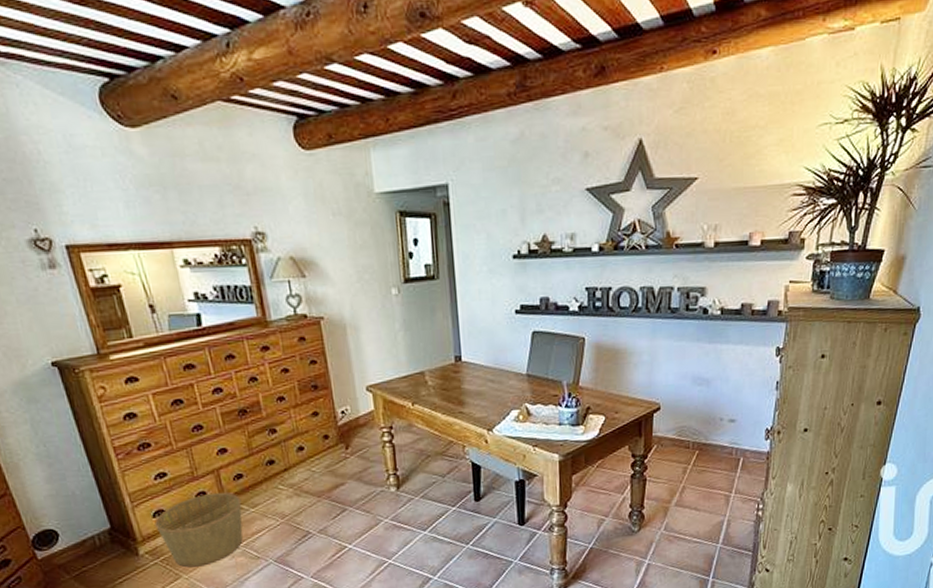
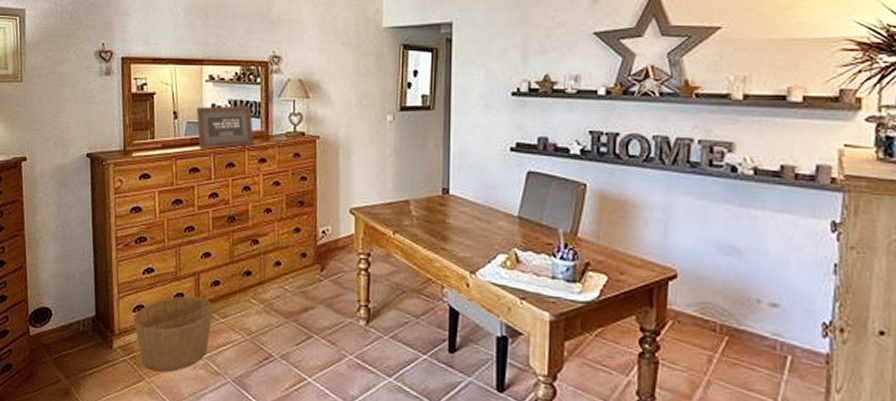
picture frame: none [176,291,252,344] -> present [196,106,254,150]

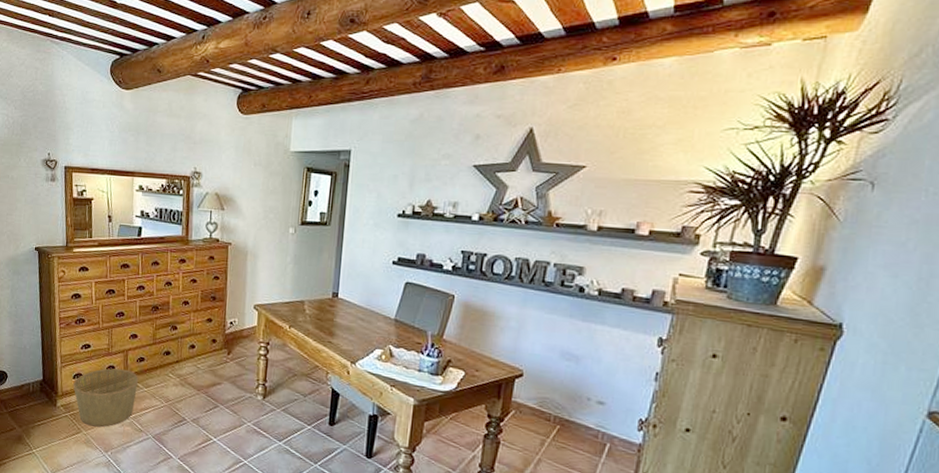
picture frame: present [196,106,254,150] -> none [127,213,176,250]

